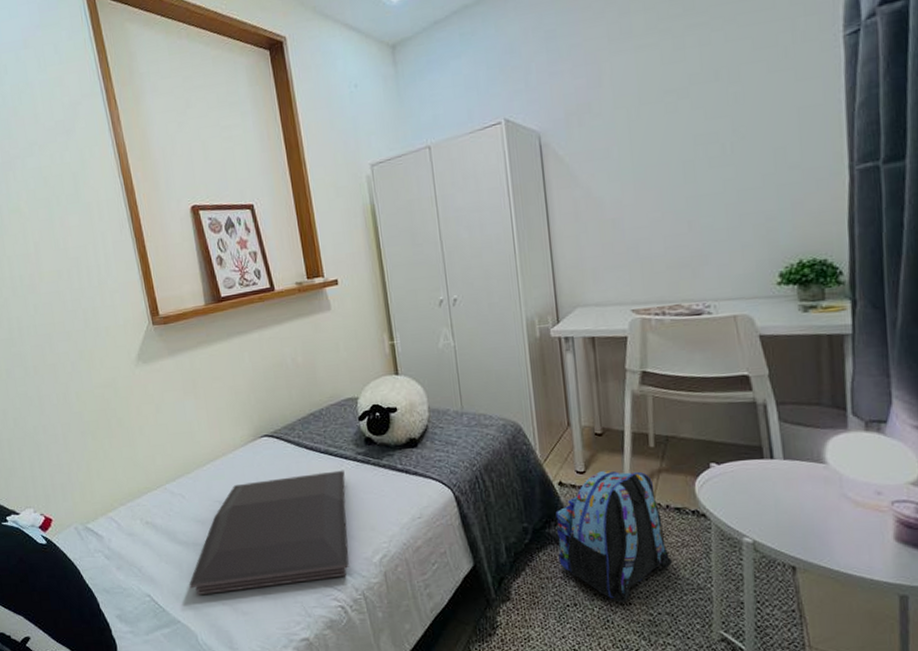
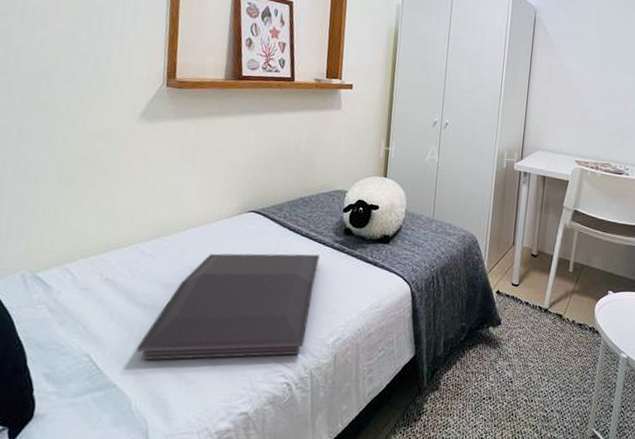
backpack: present [555,470,673,603] -> none [484,286,569,399]

